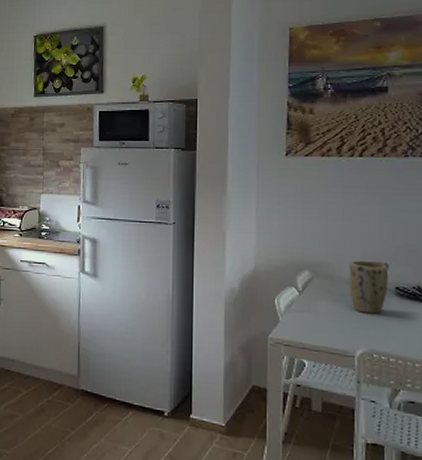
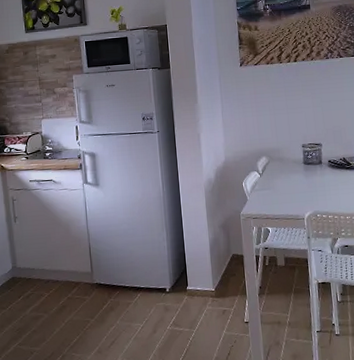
plant pot: present [349,261,388,314] -> none [295,143,323,184]

